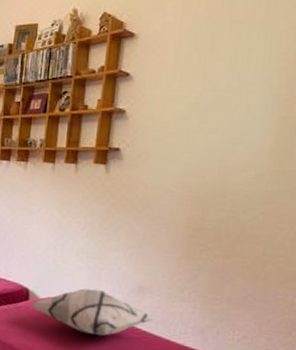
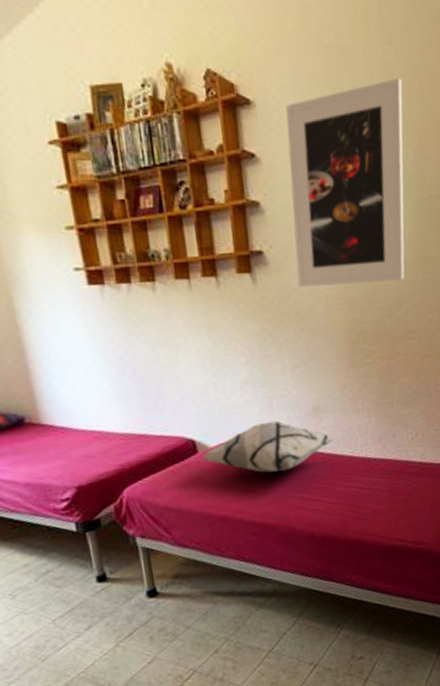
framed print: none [146,14,285,188] -> present [286,77,405,287]

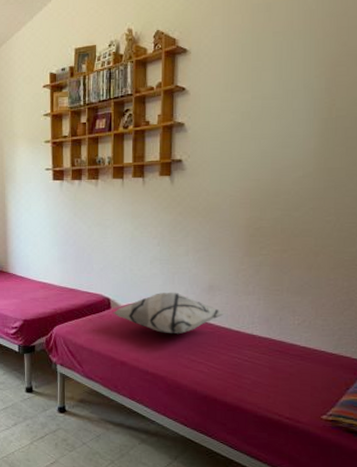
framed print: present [286,77,405,287] -> none [208,22,320,188]

